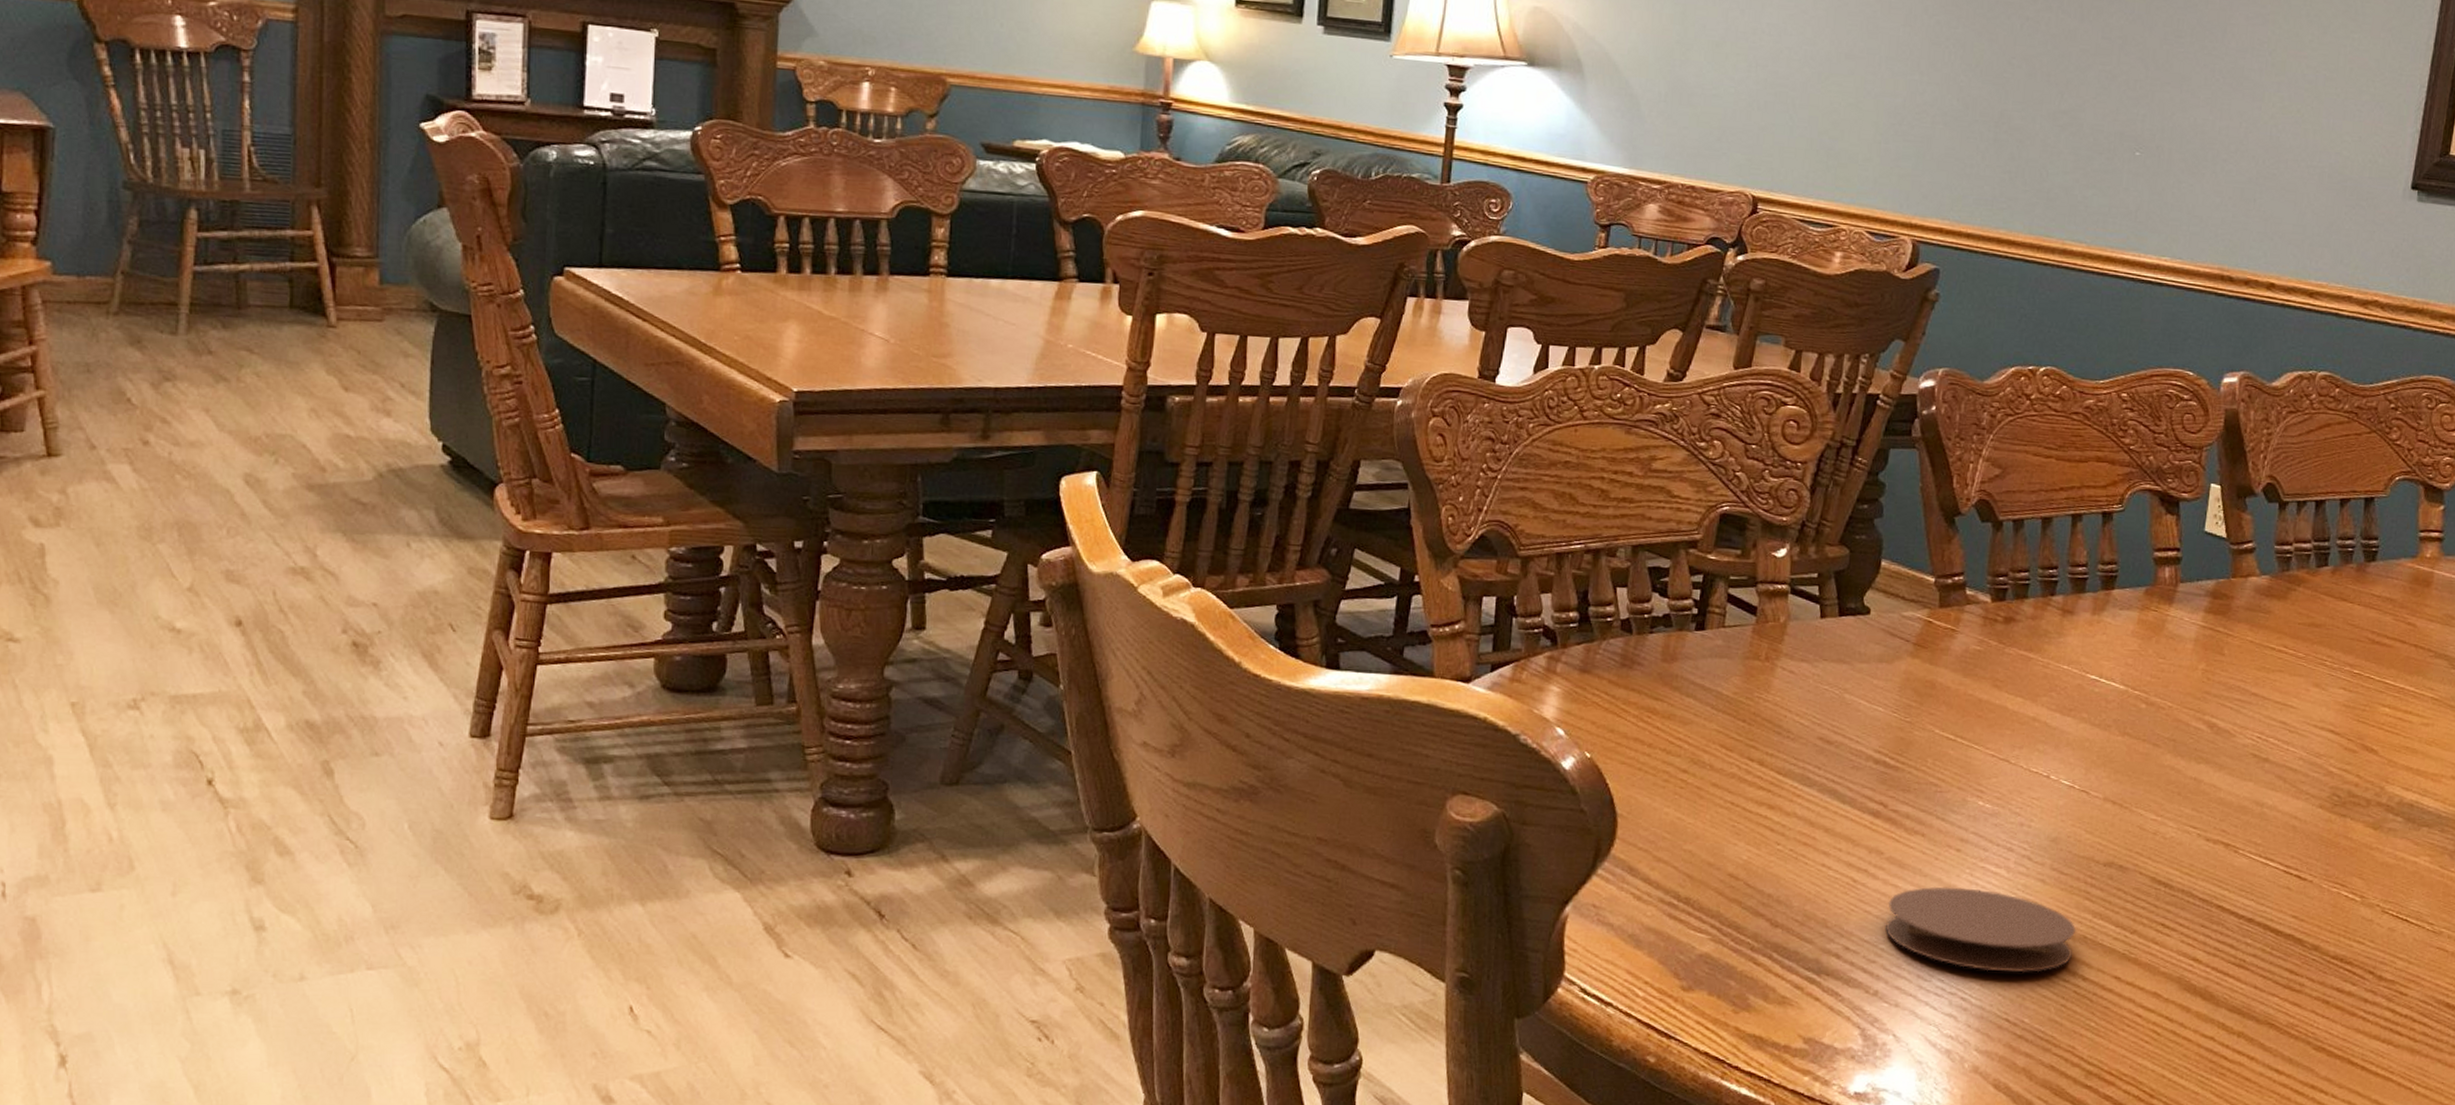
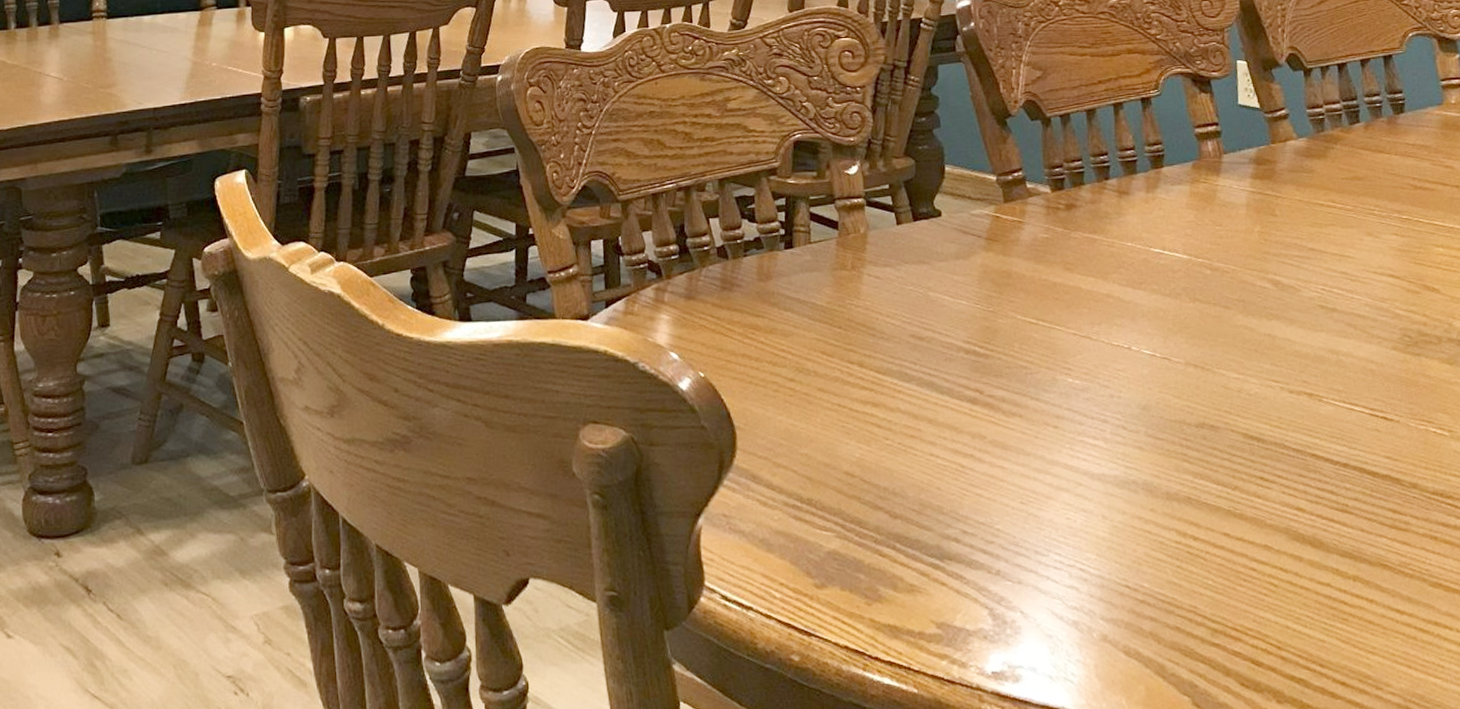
coaster: present [1885,886,2077,973] -> none [997,462,1180,541]

